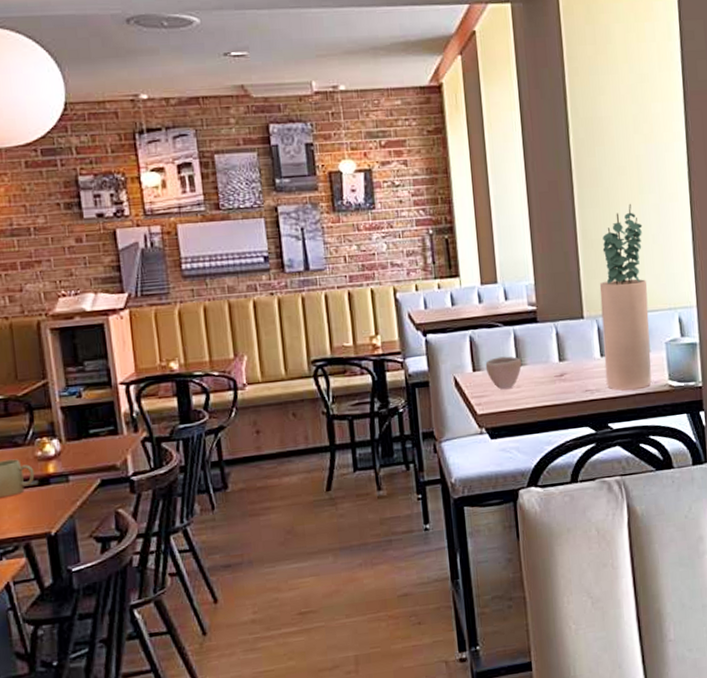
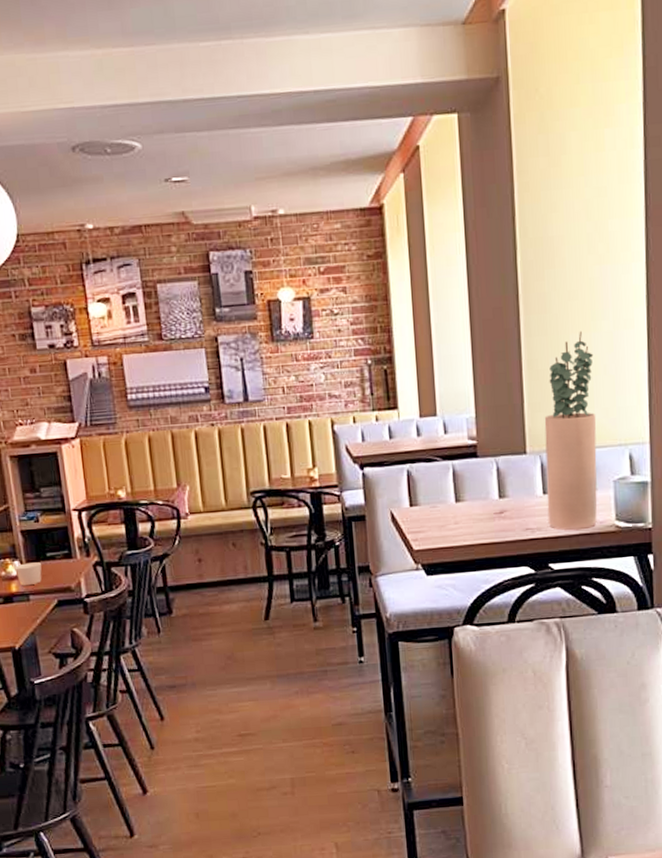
candle: none [52,440,84,466] -> present [14,562,42,586]
cup: present [485,356,521,390] -> none [422,491,460,526]

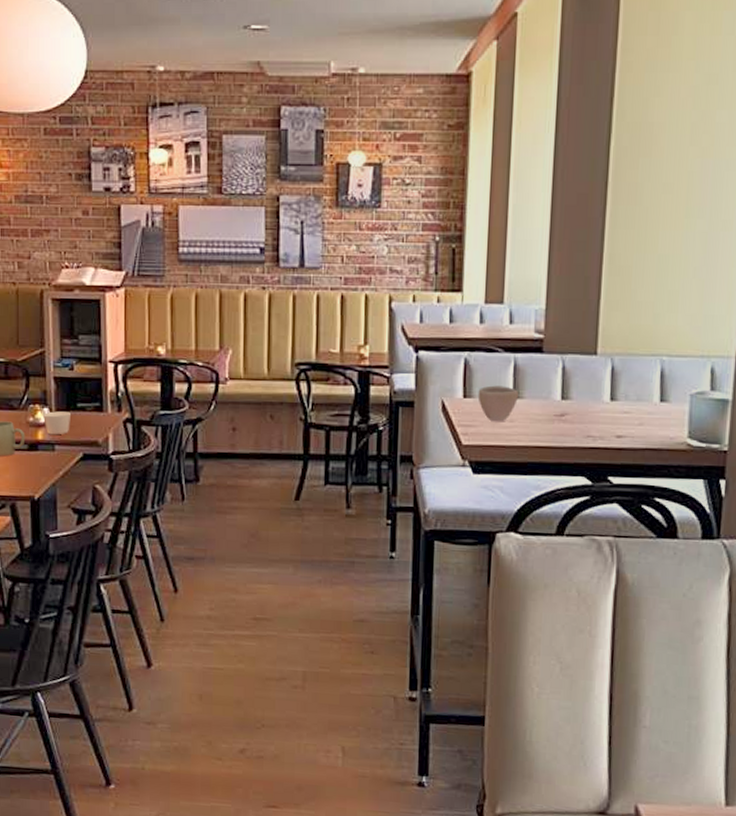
cup: none [422,491,460,526] -> present [477,385,518,422]
vase: present [544,330,598,531] -> none [612,227,684,444]

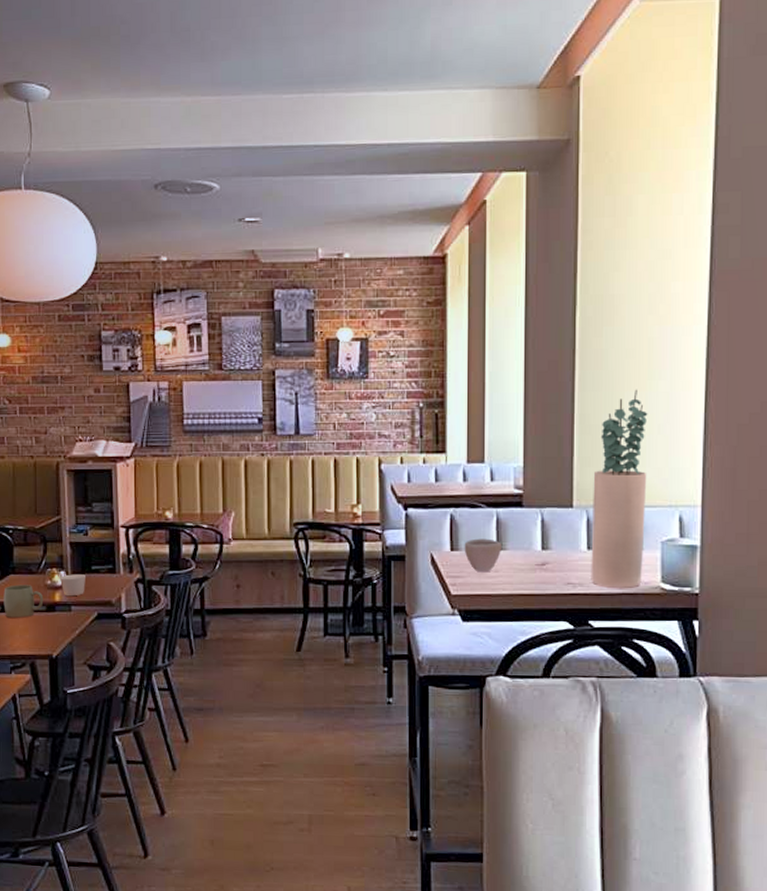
vase: none [612,227,684,444] -> present [591,389,648,589]

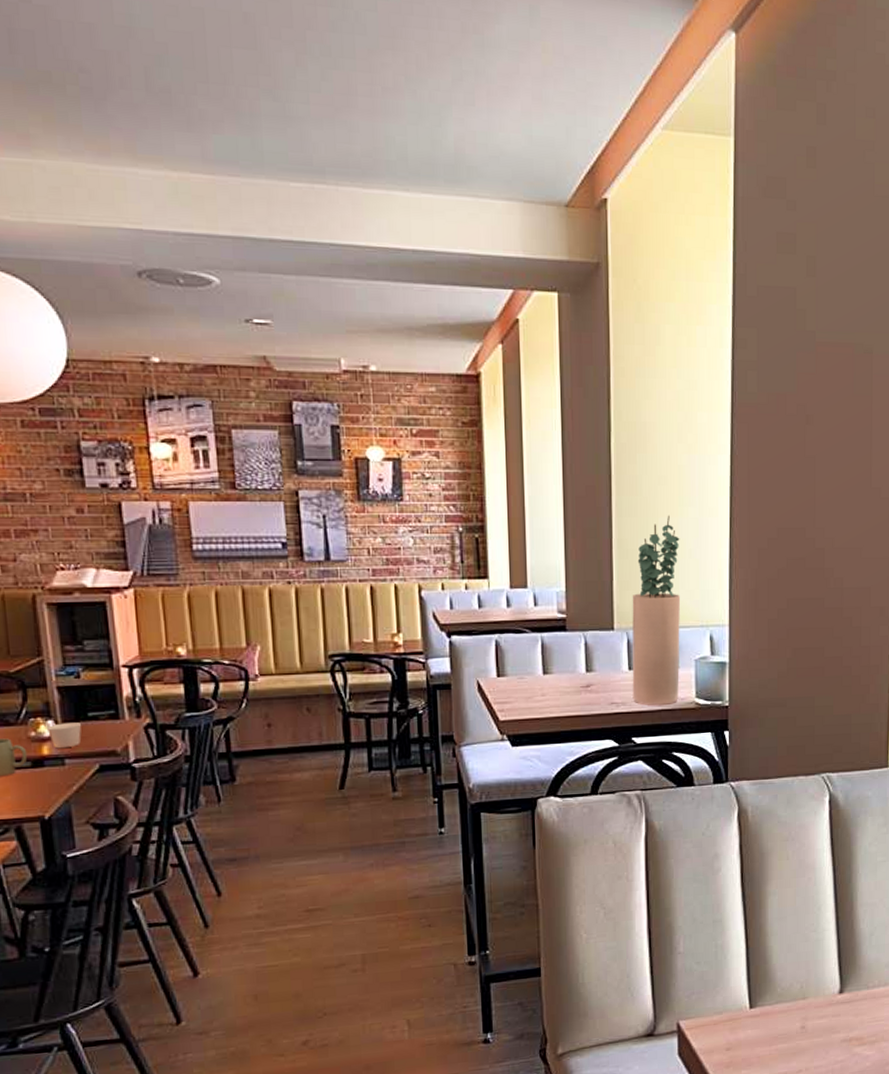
cup: present [464,538,501,573] -> none [510,663,547,697]

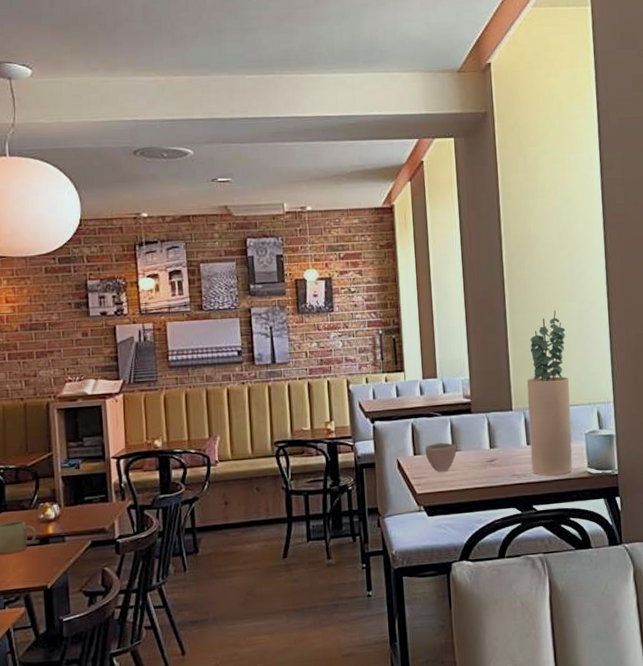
candle: present [47,722,82,749] -> none [53,506,80,528]
cup: none [510,663,547,697] -> present [425,442,457,472]

